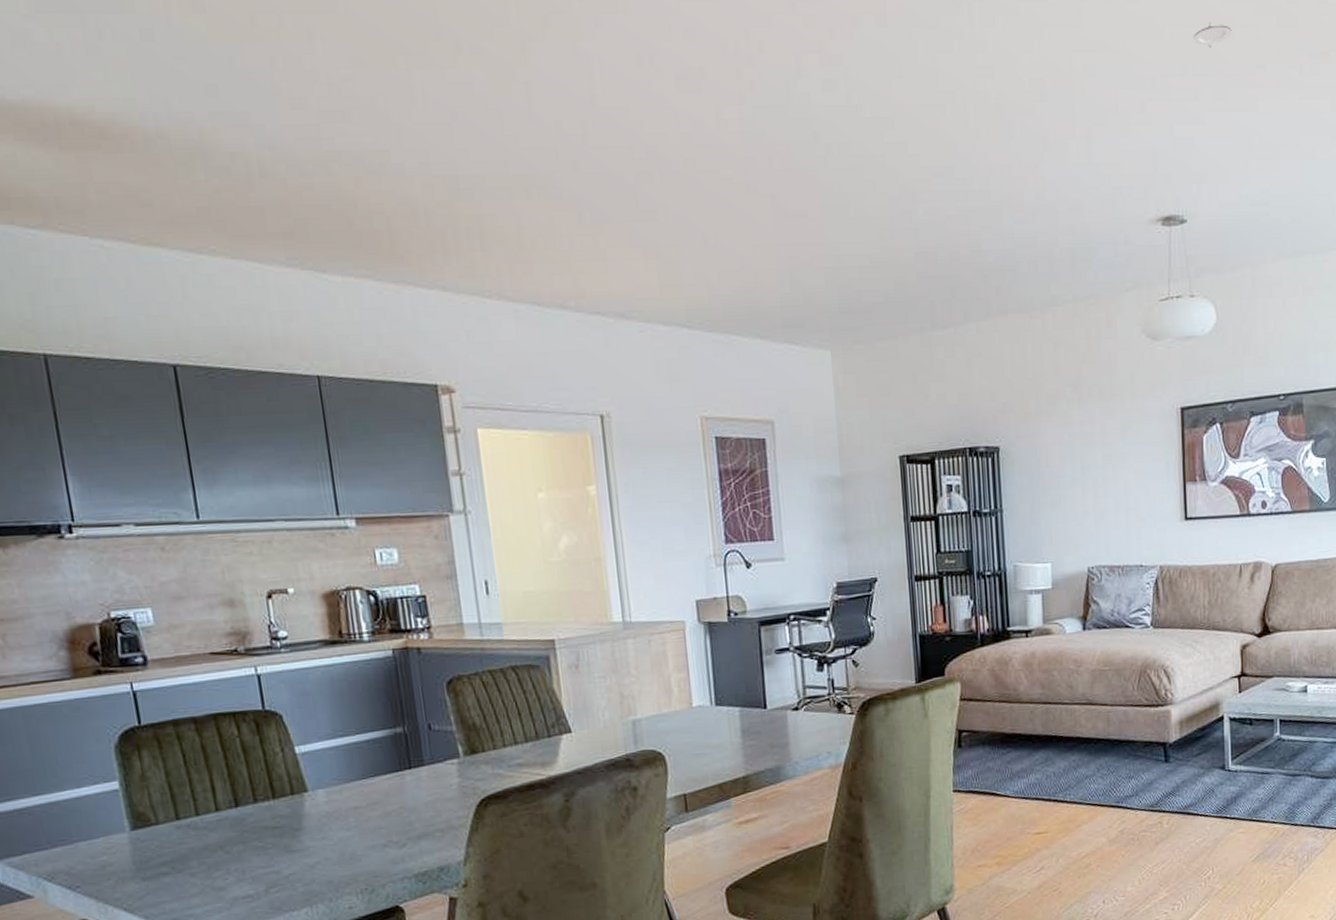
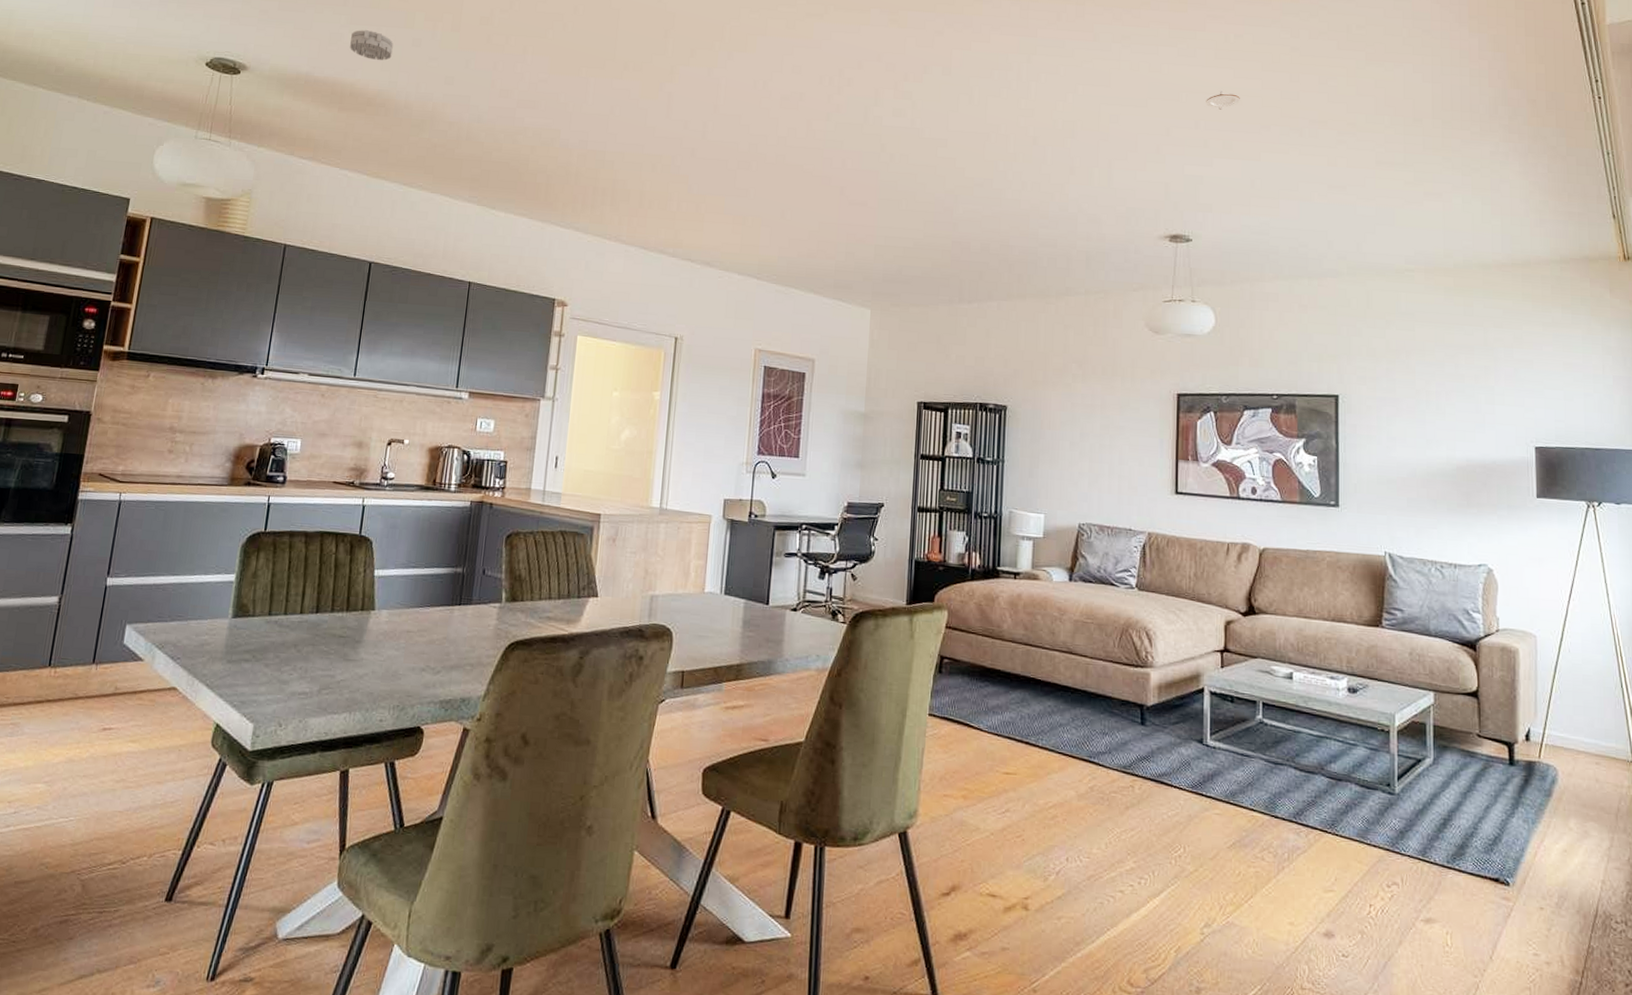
smoke detector: none [43,19,116,67] -> present [350,29,394,61]

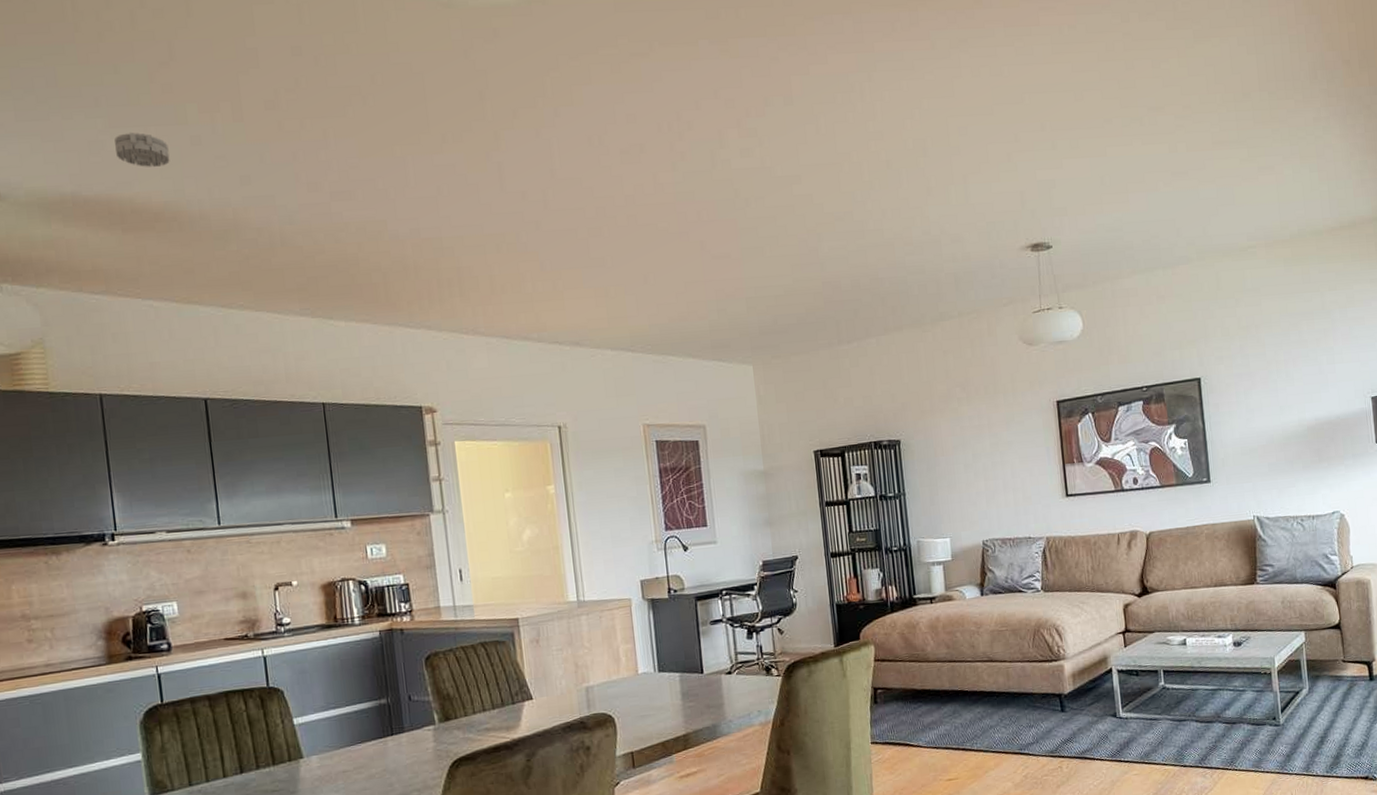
recessed light: present [1206,90,1240,110] -> none [1048,86,1081,108]

